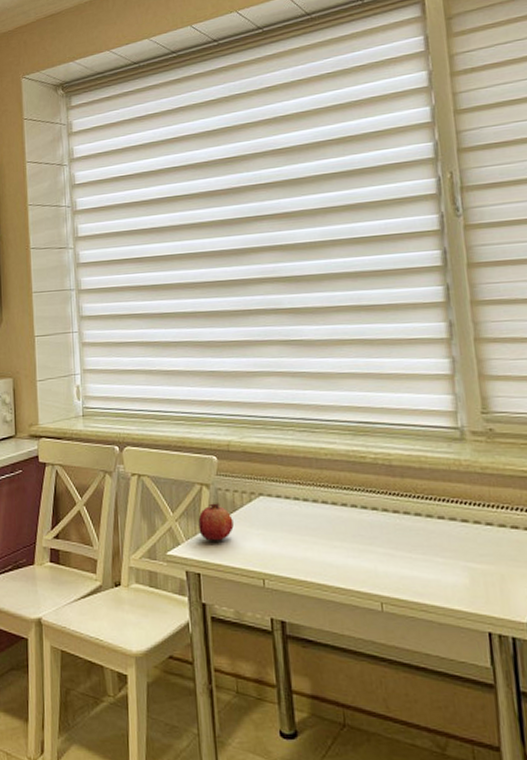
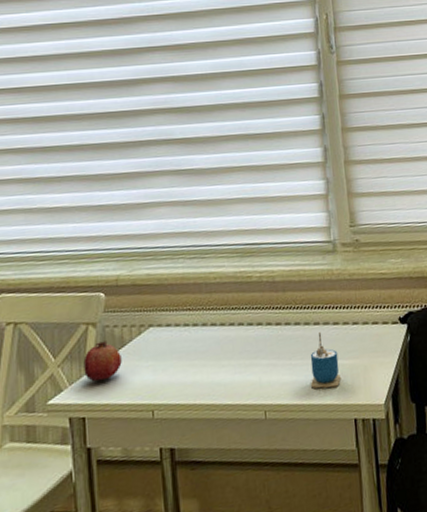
cup: none [433,528,471,592] -> present [310,332,341,389]

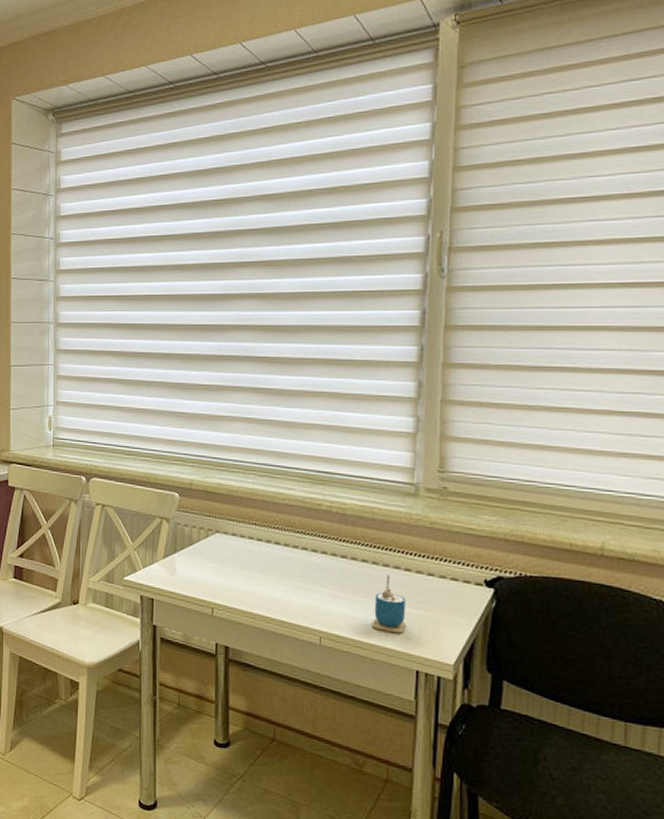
fruit: present [83,341,122,382] -> none [156,536,189,571]

